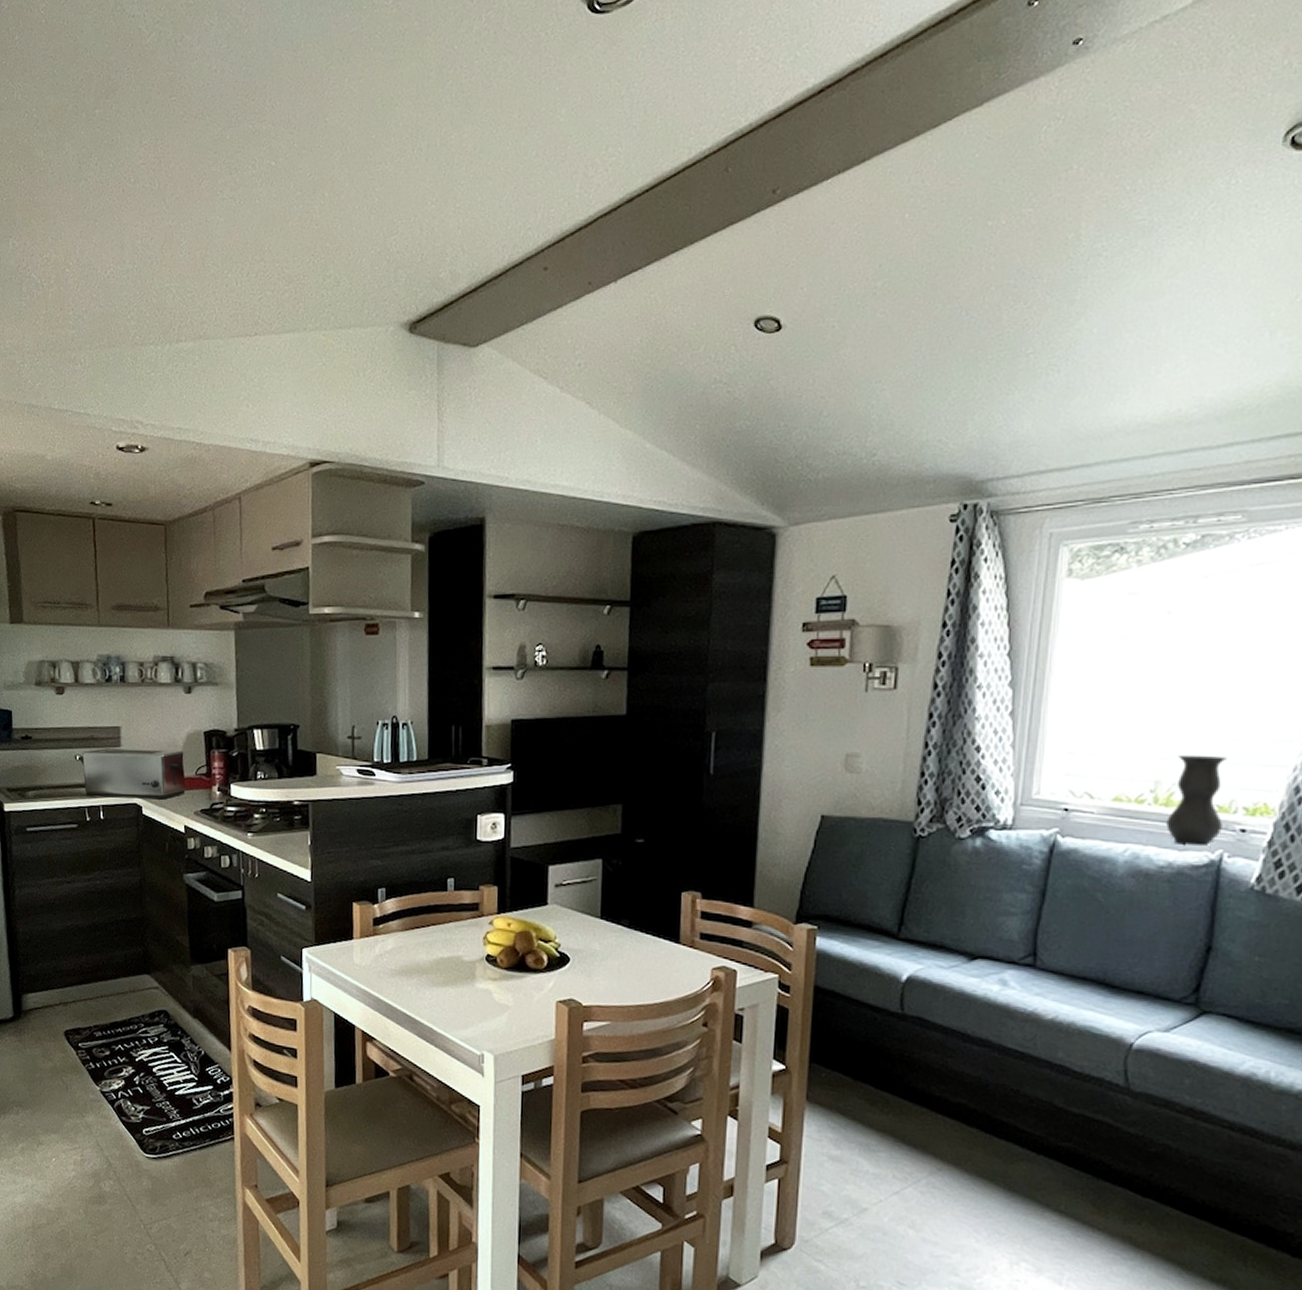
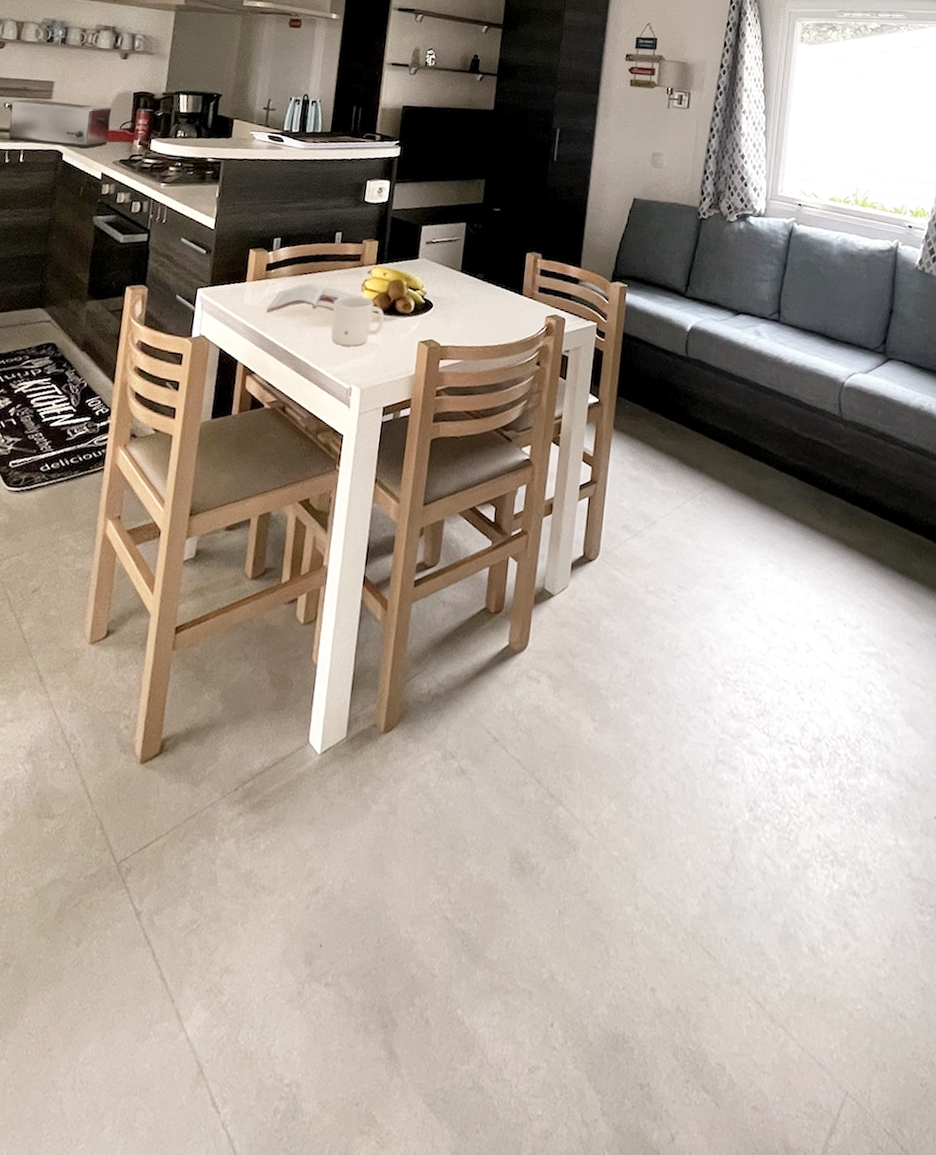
magazine: none [379,937,487,973] -> present [266,282,364,313]
mug: none [452,951,514,1008] -> present [331,295,385,347]
vase: present [1166,754,1227,846] -> none [863,171,899,236]

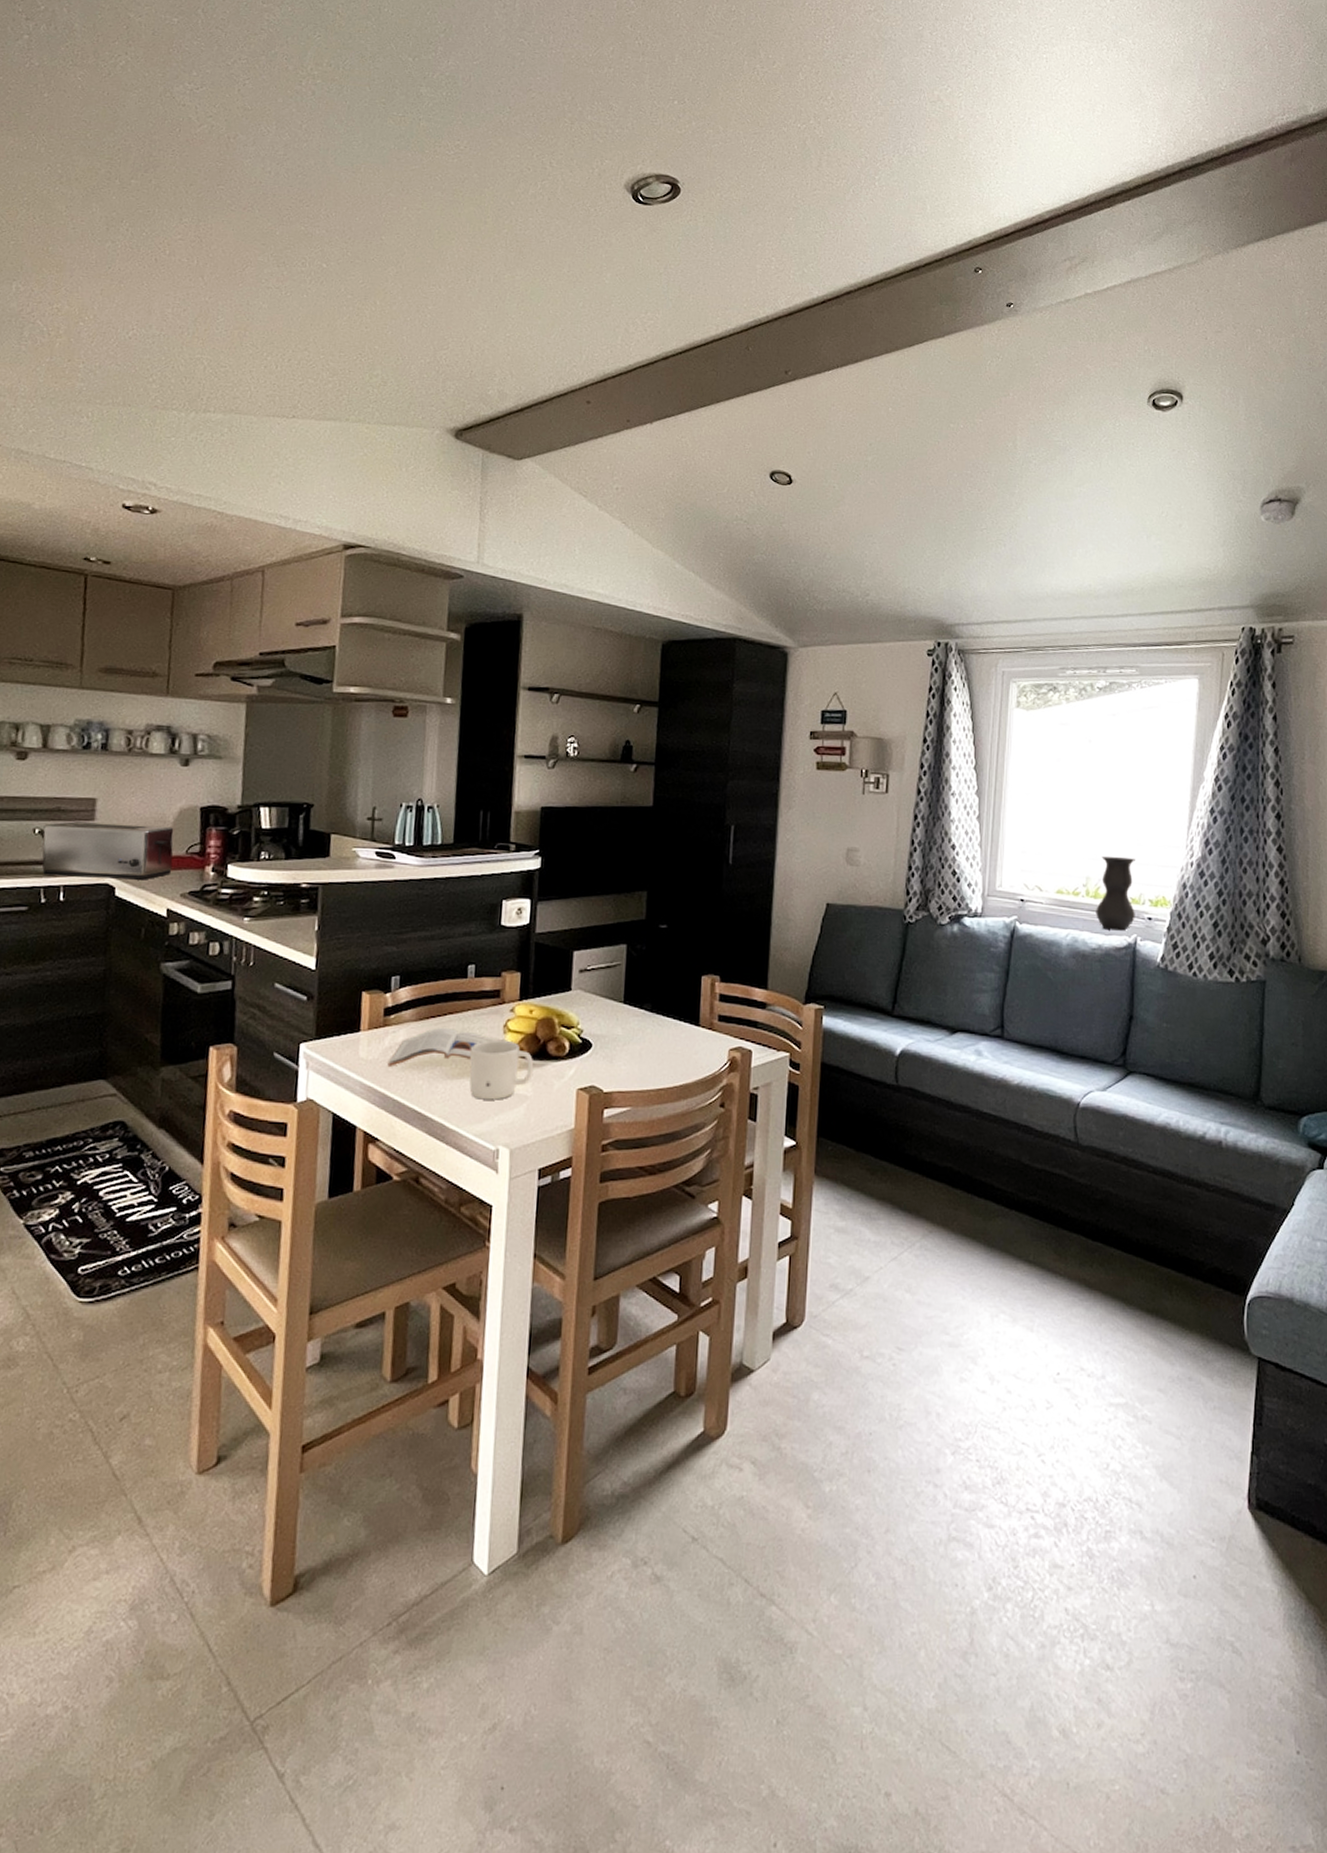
vase: none [863,171,899,236] -> present [1096,856,1135,931]

